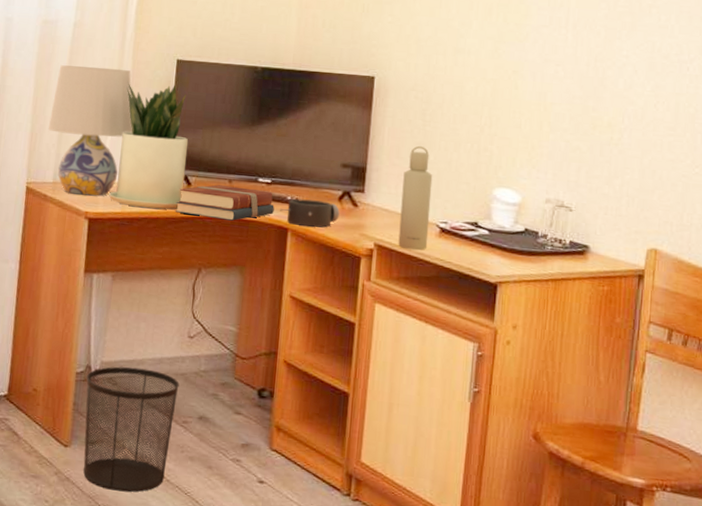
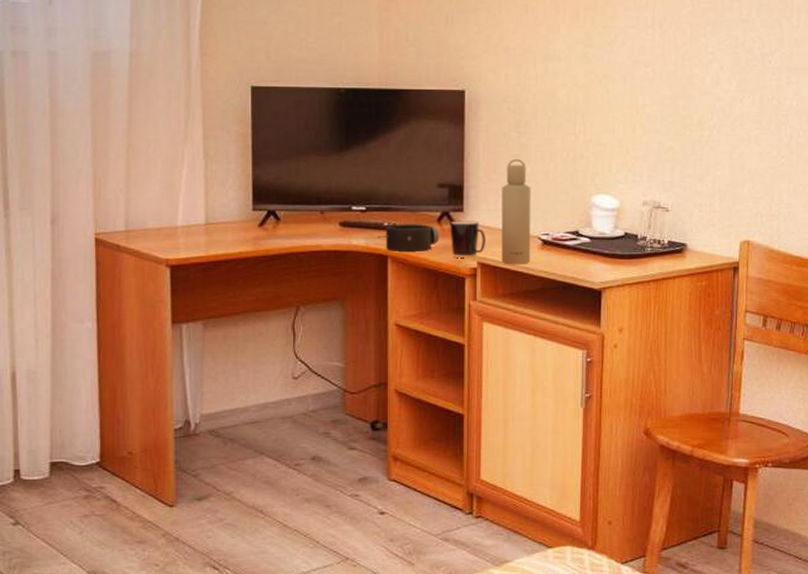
table lamp: present [48,65,133,196] -> none [114,100,210,241]
waste bin: present [83,366,179,492] -> none [185,416,288,544]
planter: present [108,82,189,210] -> none [189,114,273,249]
books: present [175,185,274,221] -> none [265,217,371,253]
mug: none [349,201,384,239] -> present [450,221,485,259]

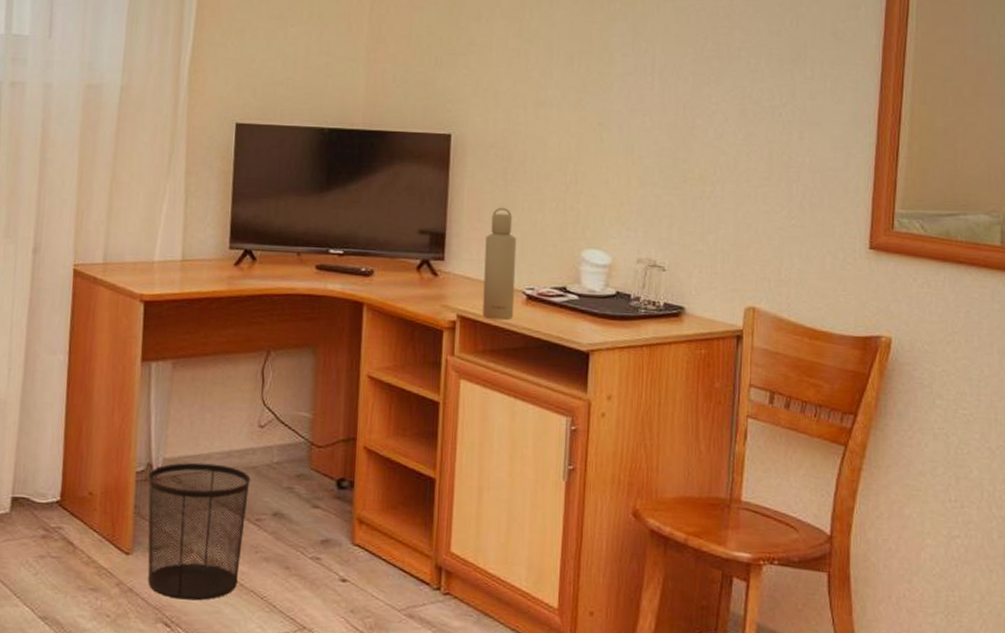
waste bin: none [185,416,288,544] -> present [147,462,251,600]
alarm clock: present [378,224,440,251] -> none [354,270,419,300]
mug: present [450,221,485,259] -> none [429,269,467,311]

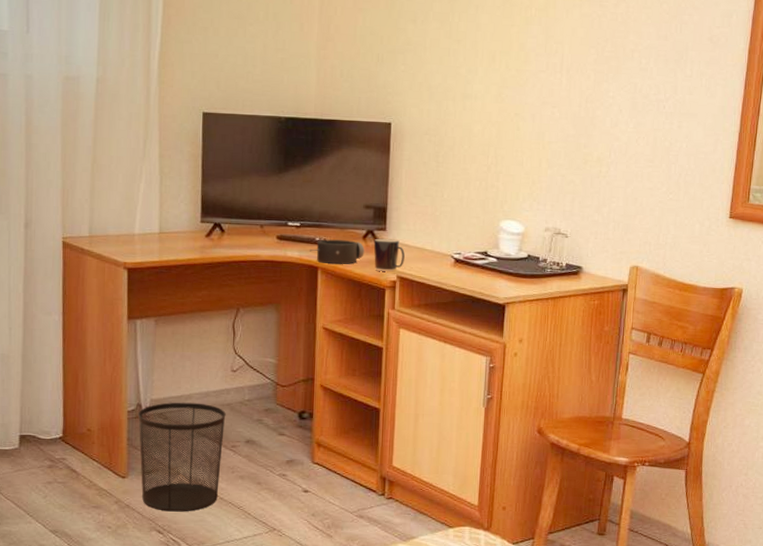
alarm clock: none [354,270,419,300] -> present [310,239,365,264]
mug: none [429,269,467,311] -> present [373,238,405,273]
bottle: present [482,207,517,321] -> none [418,185,447,280]

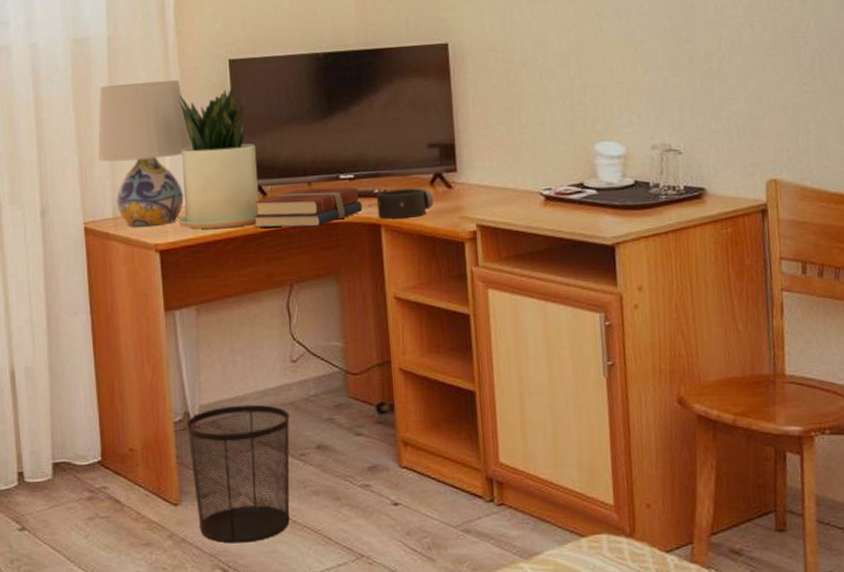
table lamp: none [80,121,164,247] -> present [98,79,193,227]
planter: none [145,136,220,256] -> present [177,89,260,230]
books: none [211,230,304,263] -> present [253,187,362,228]
mug: present [373,238,405,273] -> none [443,180,484,222]

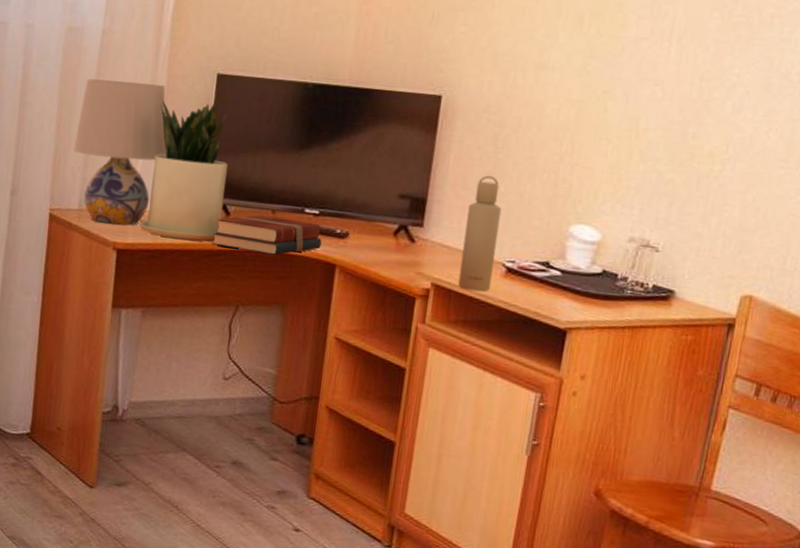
waste bin: present [185,404,290,543] -> none [109,407,212,536]
alarm clock: present [369,188,434,219] -> none [328,232,395,264]
bottle: none [496,110,534,226] -> present [458,175,502,293]

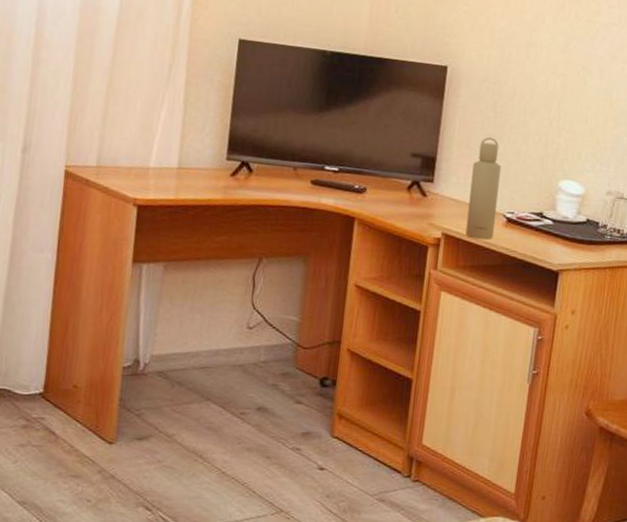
table lamp: present [74,79,167,225] -> none [91,39,189,181]
planter: present [138,98,229,242] -> none [160,60,251,197]
books: present [211,215,322,255] -> none [234,172,341,210]

